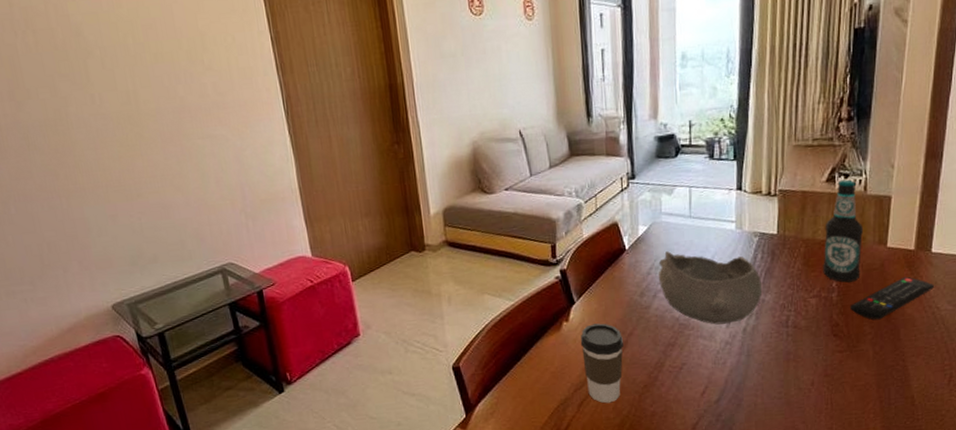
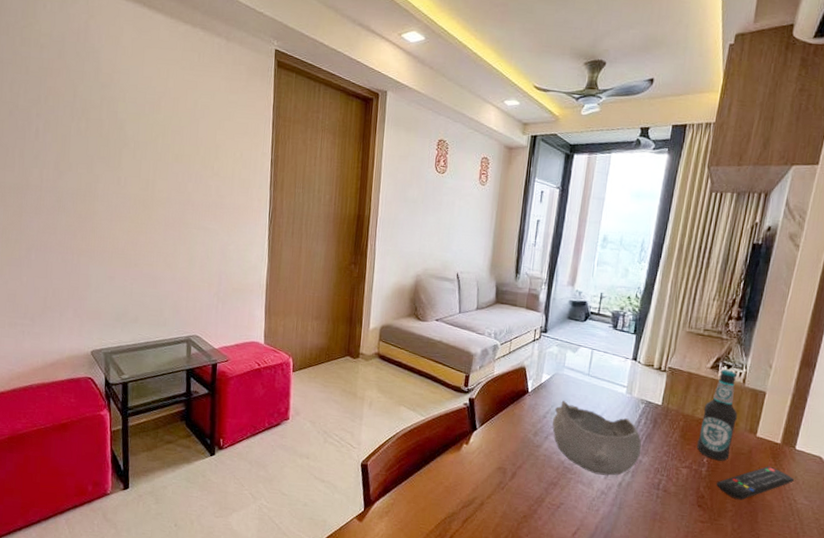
coffee cup: present [580,323,625,403] -> none [473,451,513,525]

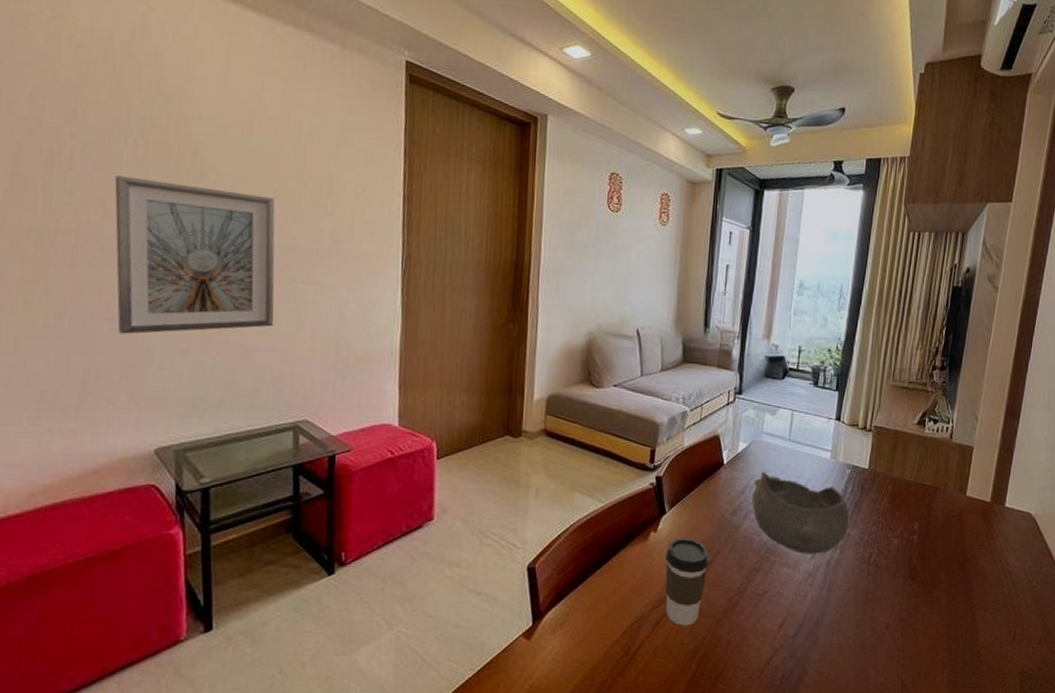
picture frame: none [65,145,176,265] -> present [114,175,275,334]
coffee cup: none [473,451,513,525] -> present [665,538,710,626]
bottle: present [697,369,738,461] -> none [907,425,947,526]
remote control: present [716,466,794,500] -> none [928,527,1005,568]

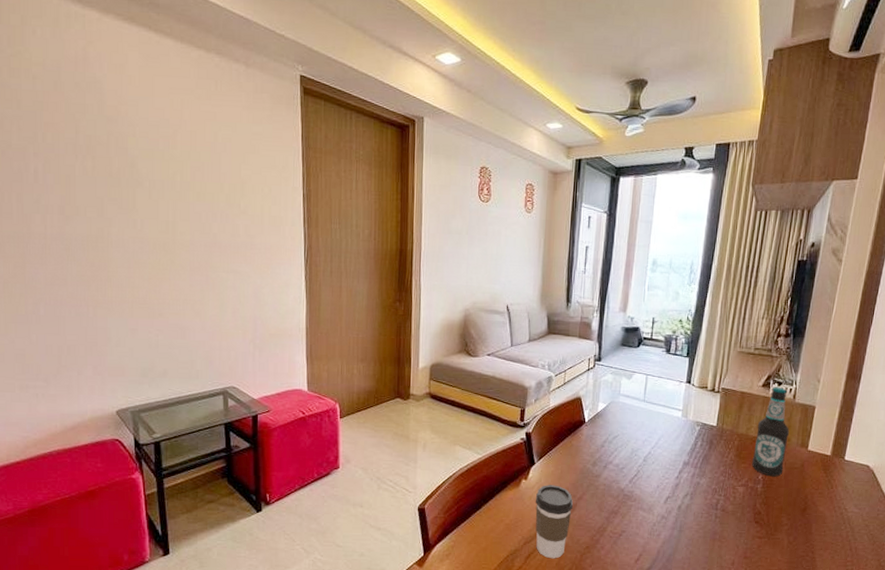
picture frame: present [114,175,275,334] -> none [71,186,203,318]
bowl: present [751,472,850,554] -> none [610,429,699,500]
bottle: none [907,425,947,526] -> present [752,387,790,477]

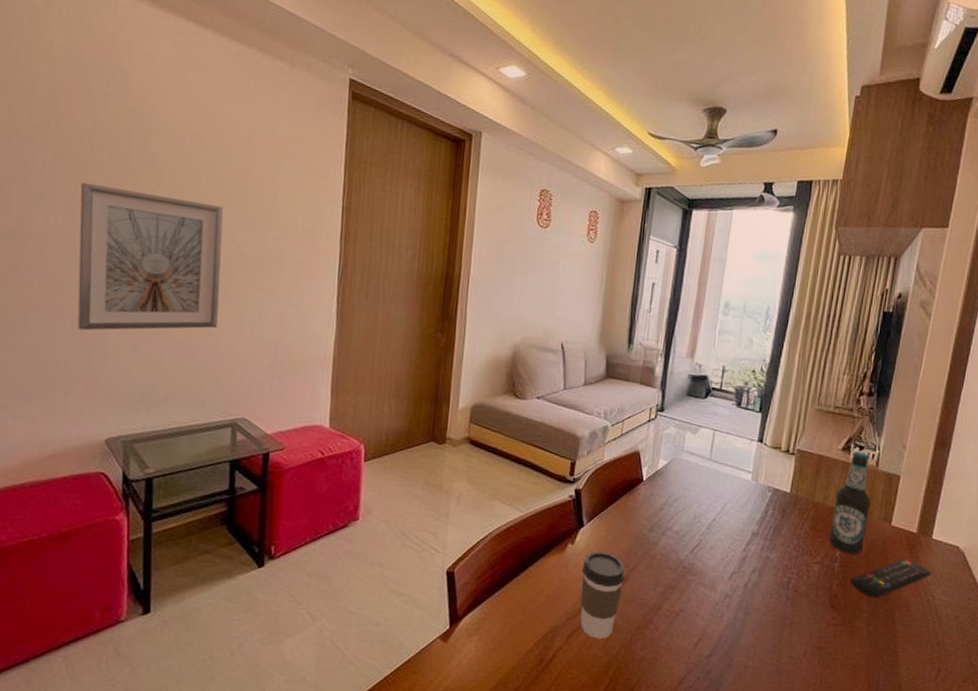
picture frame: none [71,186,203,318] -> present [77,182,224,331]
remote control: none [771,478,844,514] -> present [849,558,931,599]

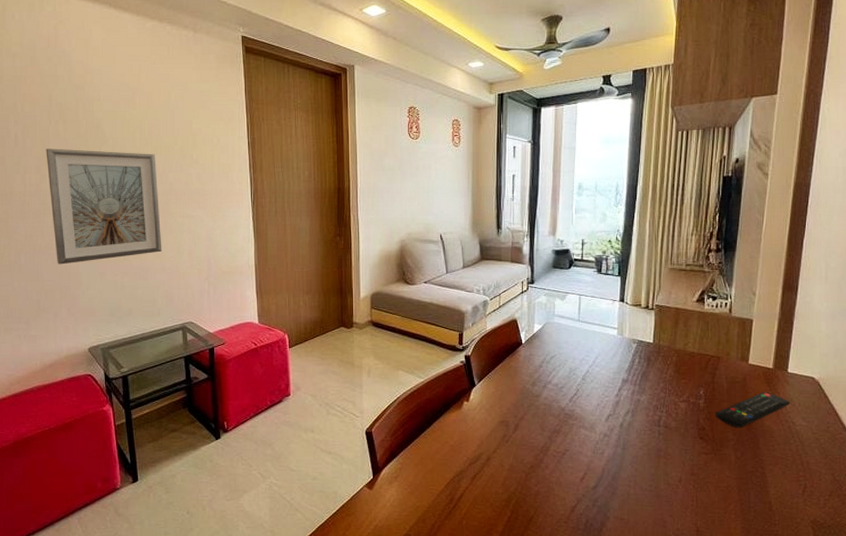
coffee cup: present [580,551,626,640] -> none [477,406,516,479]
bottle: present [828,451,872,555] -> none [692,302,728,392]

